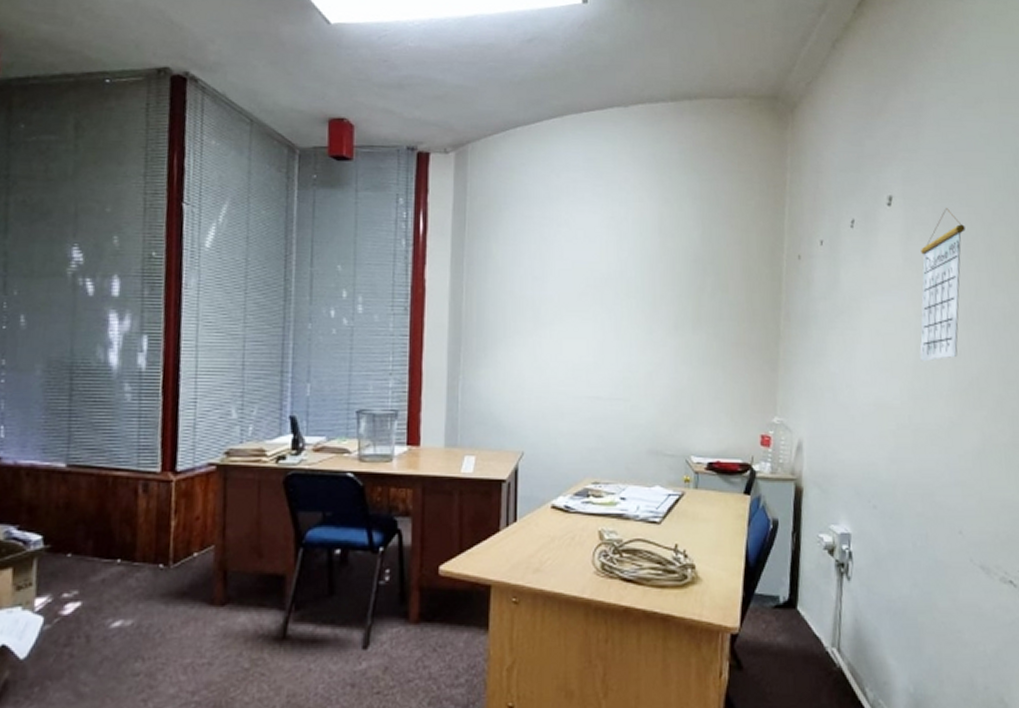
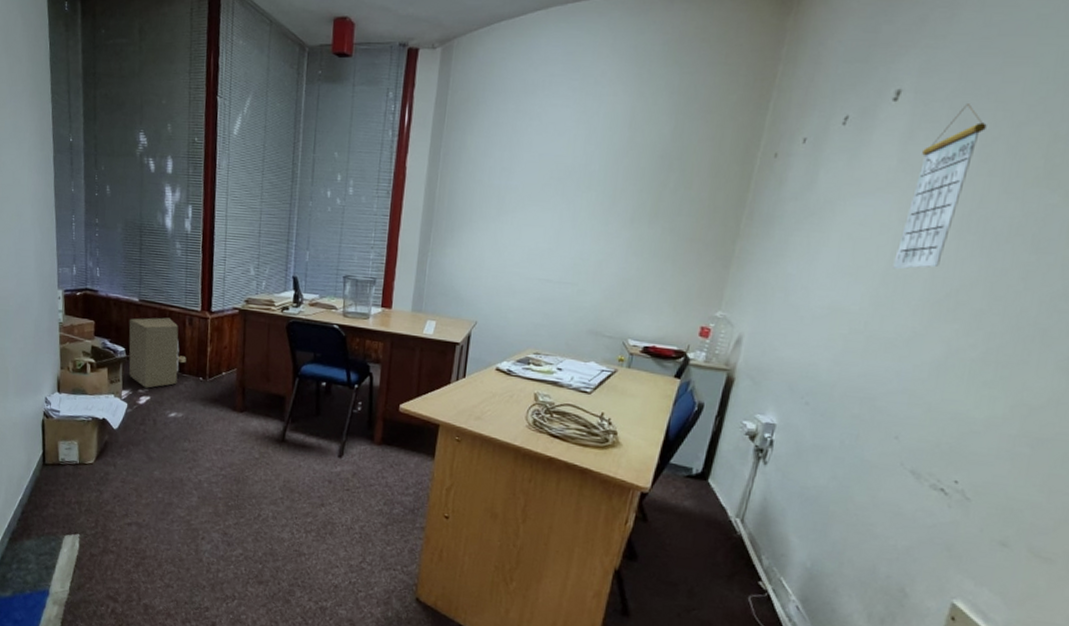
cardboard box: none [47,486,139,590] -> present [129,317,186,388]

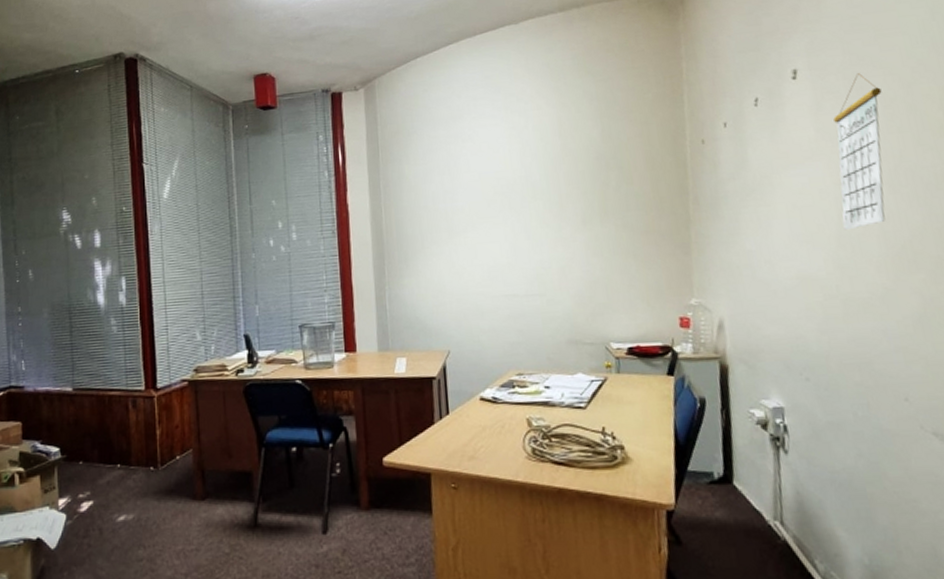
cardboard box: present [129,317,186,388] -> none [62,404,133,491]

